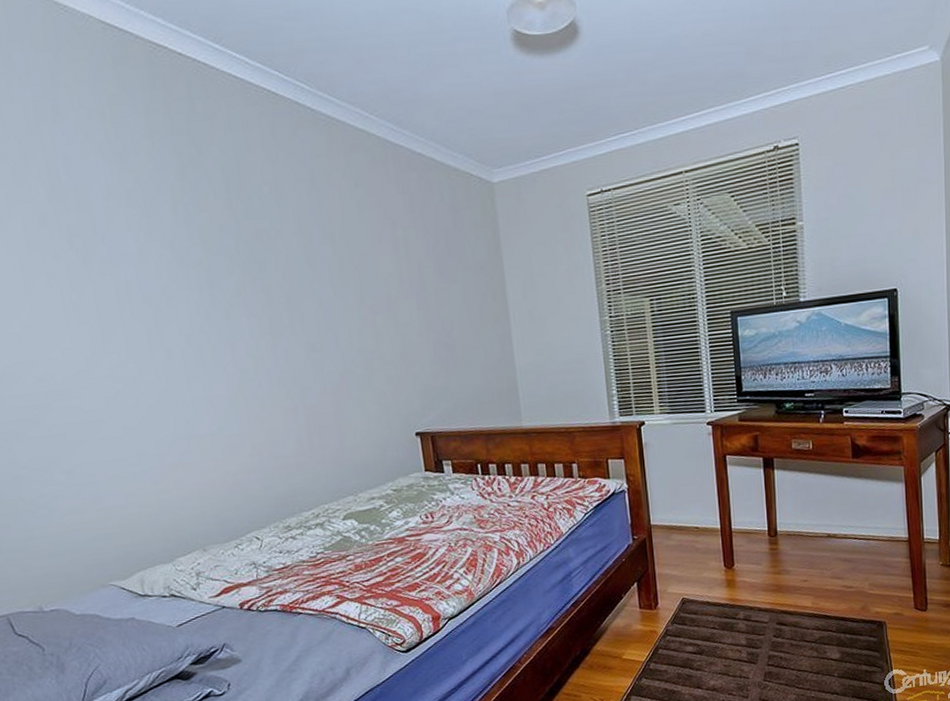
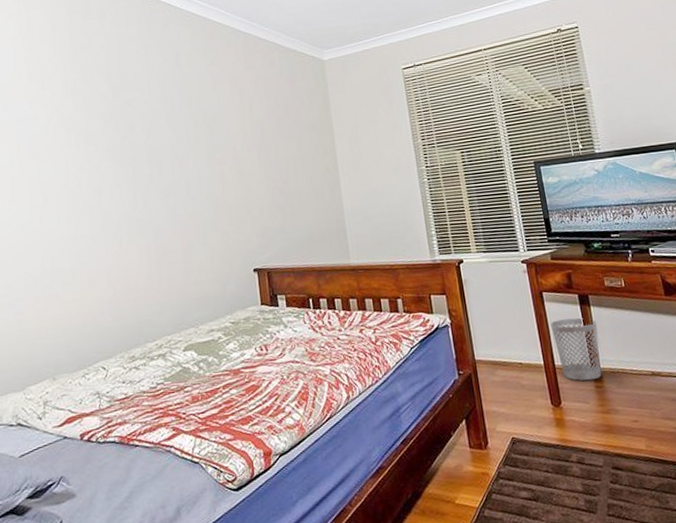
wastebasket: none [731,481,779,544] -> present [550,318,602,381]

